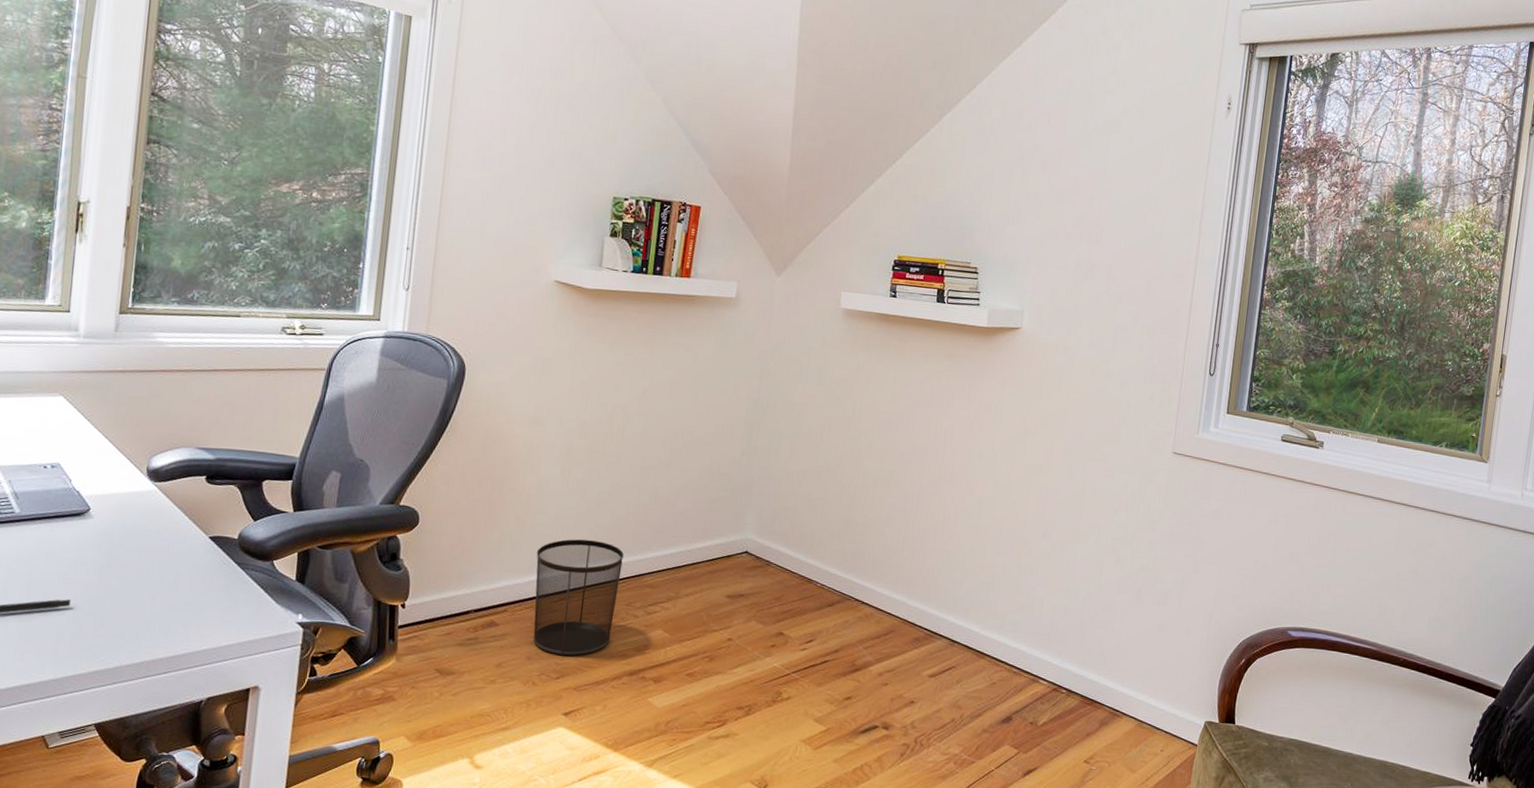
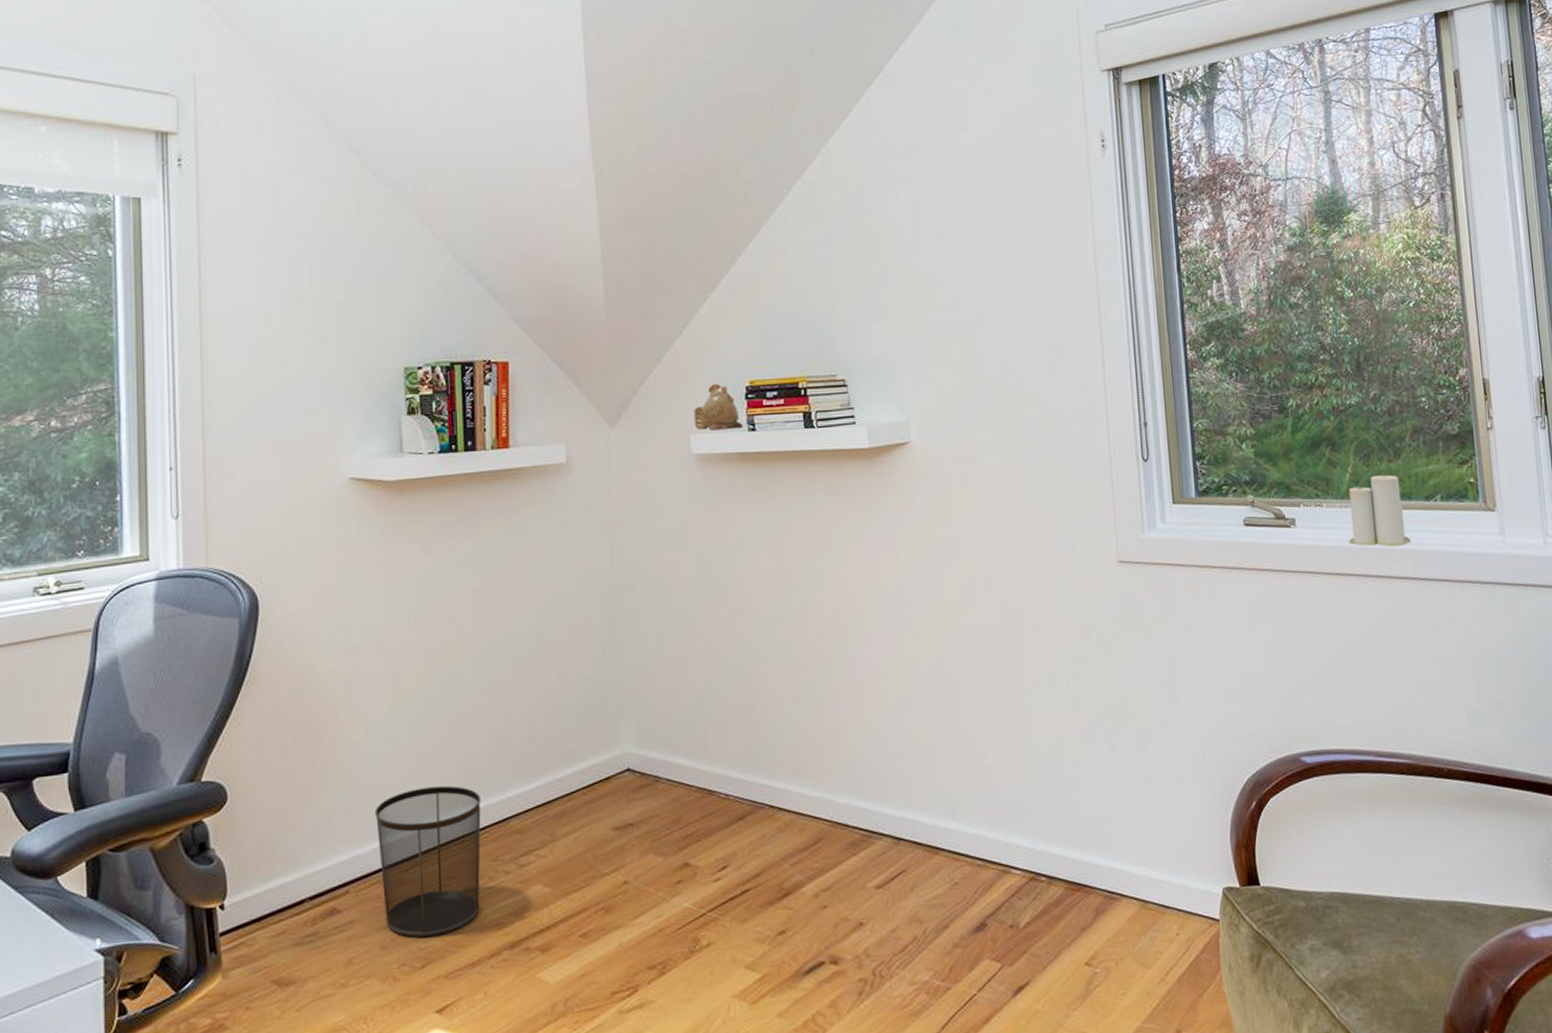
decorative figurine: none [846,252,887,294] -> present [694,383,743,431]
candle: none [1363,414,1416,479] -> present [1349,469,1411,547]

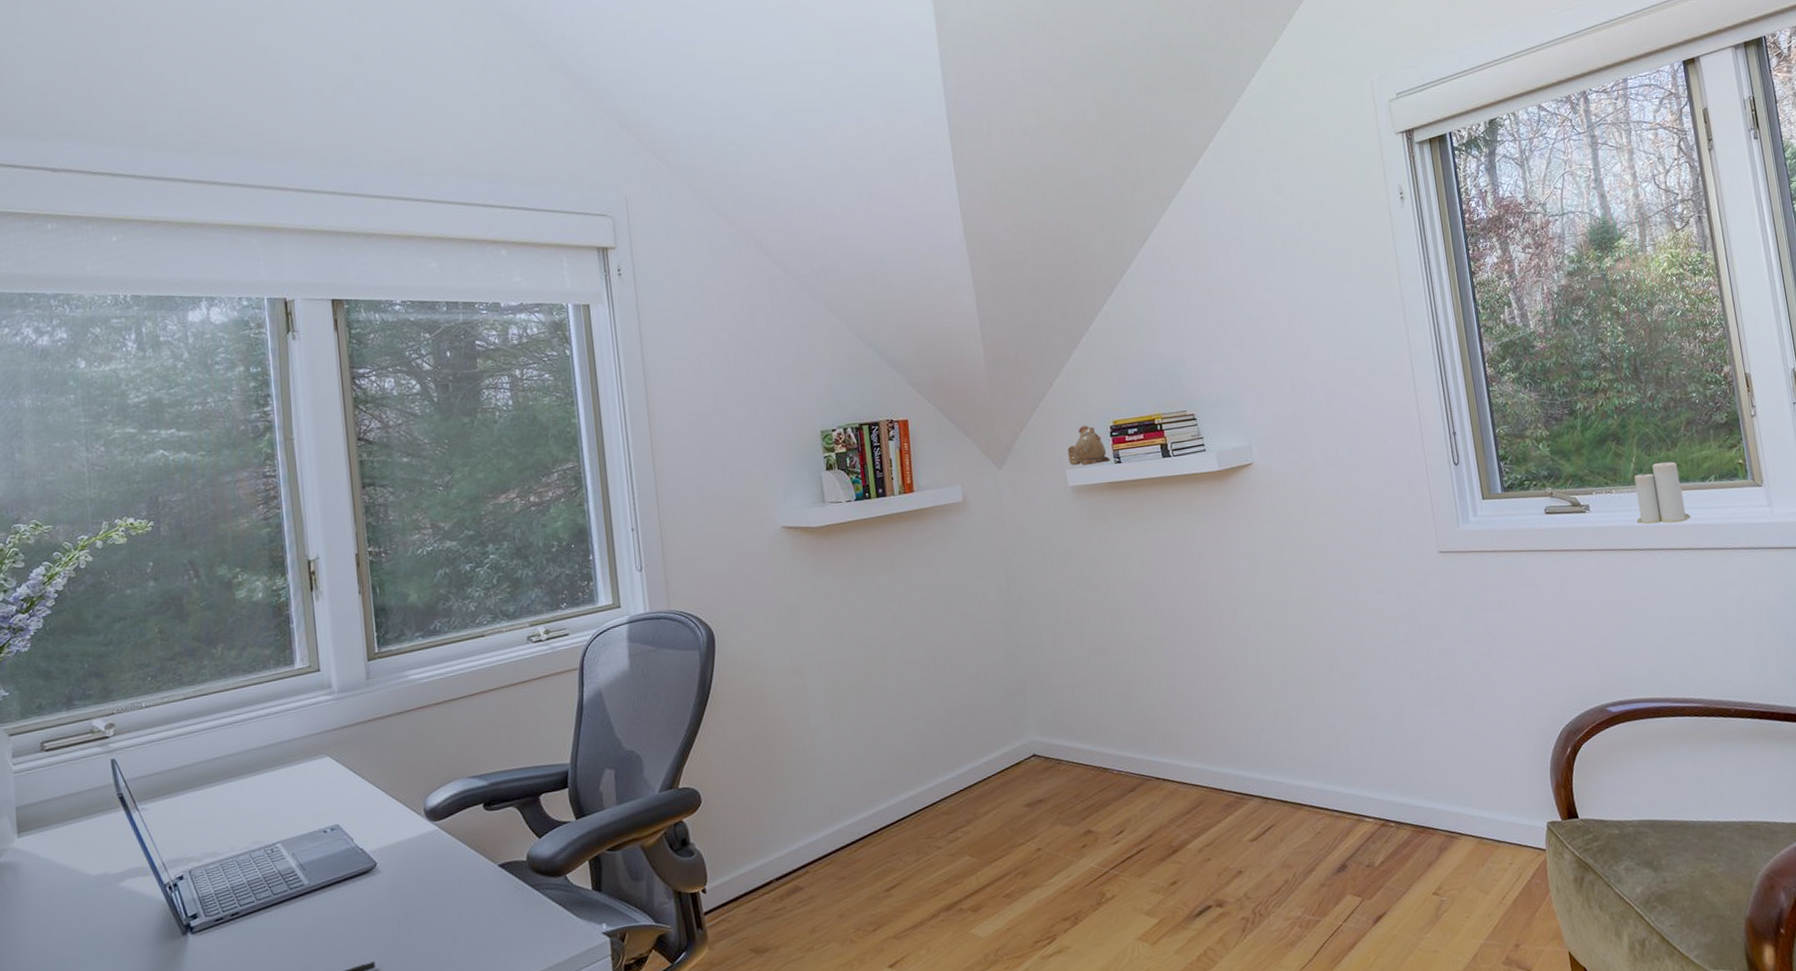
waste bin: present [374,785,482,938] -> none [824,778,918,907]

